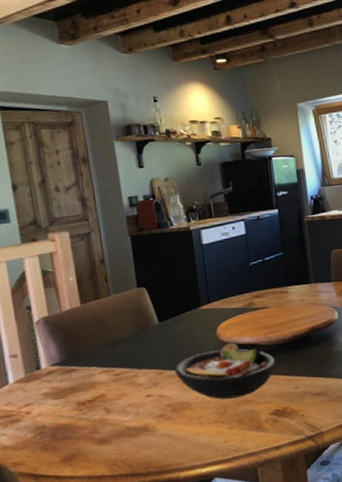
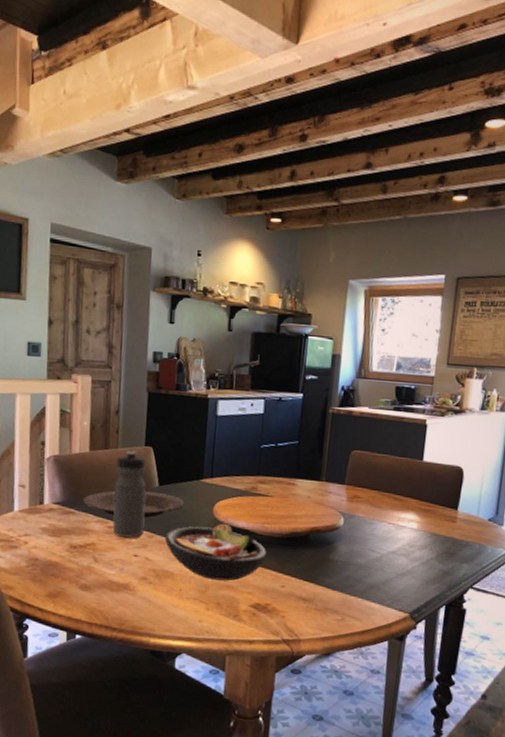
plate: none [82,328,189,363] -> present [82,490,186,518]
water bottle: none [111,294,154,382] -> present [112,450,146,538]

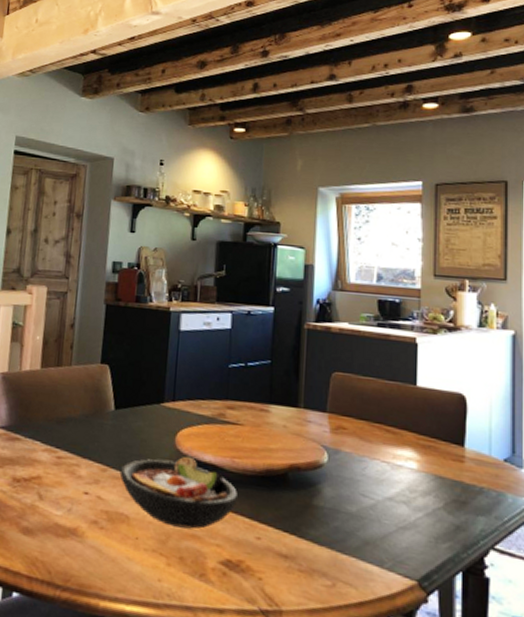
plate: present [82,490,186,518] -> none [30,414,144,447]
water bottle: present [112,450,146,538] -> none [61,368,101,471]

